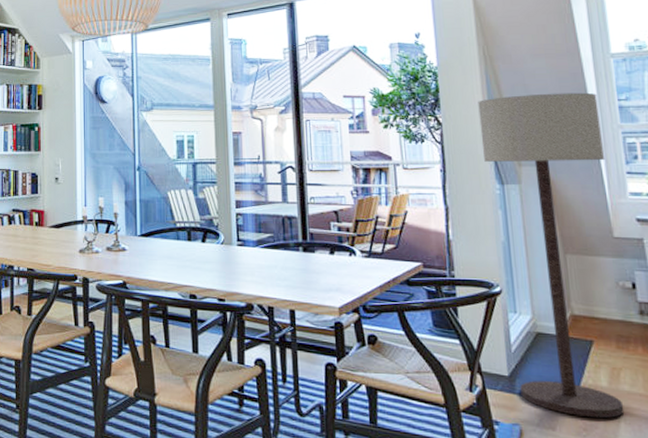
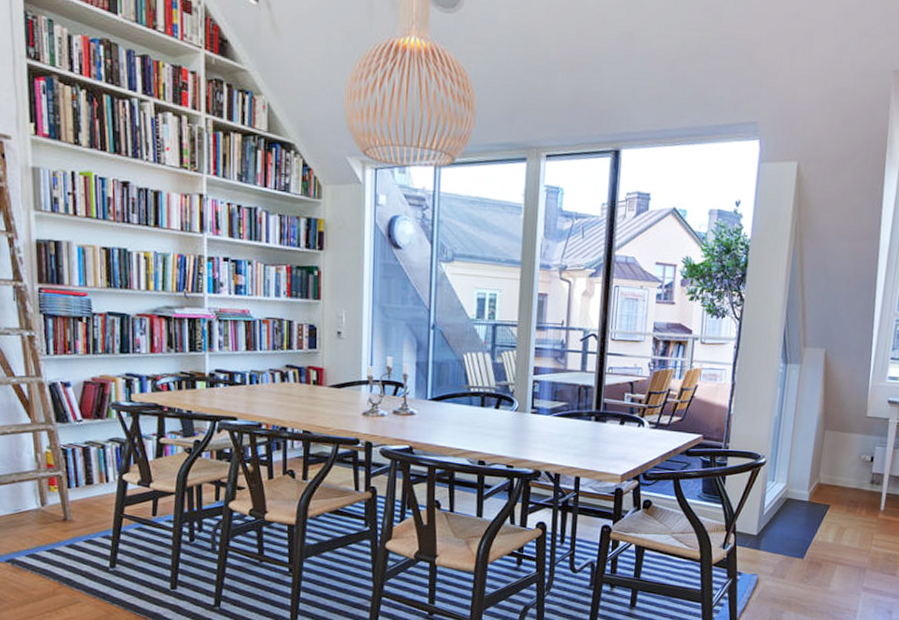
floor lamp: present [478,92,625,419] -> none [763,276,884,568]

